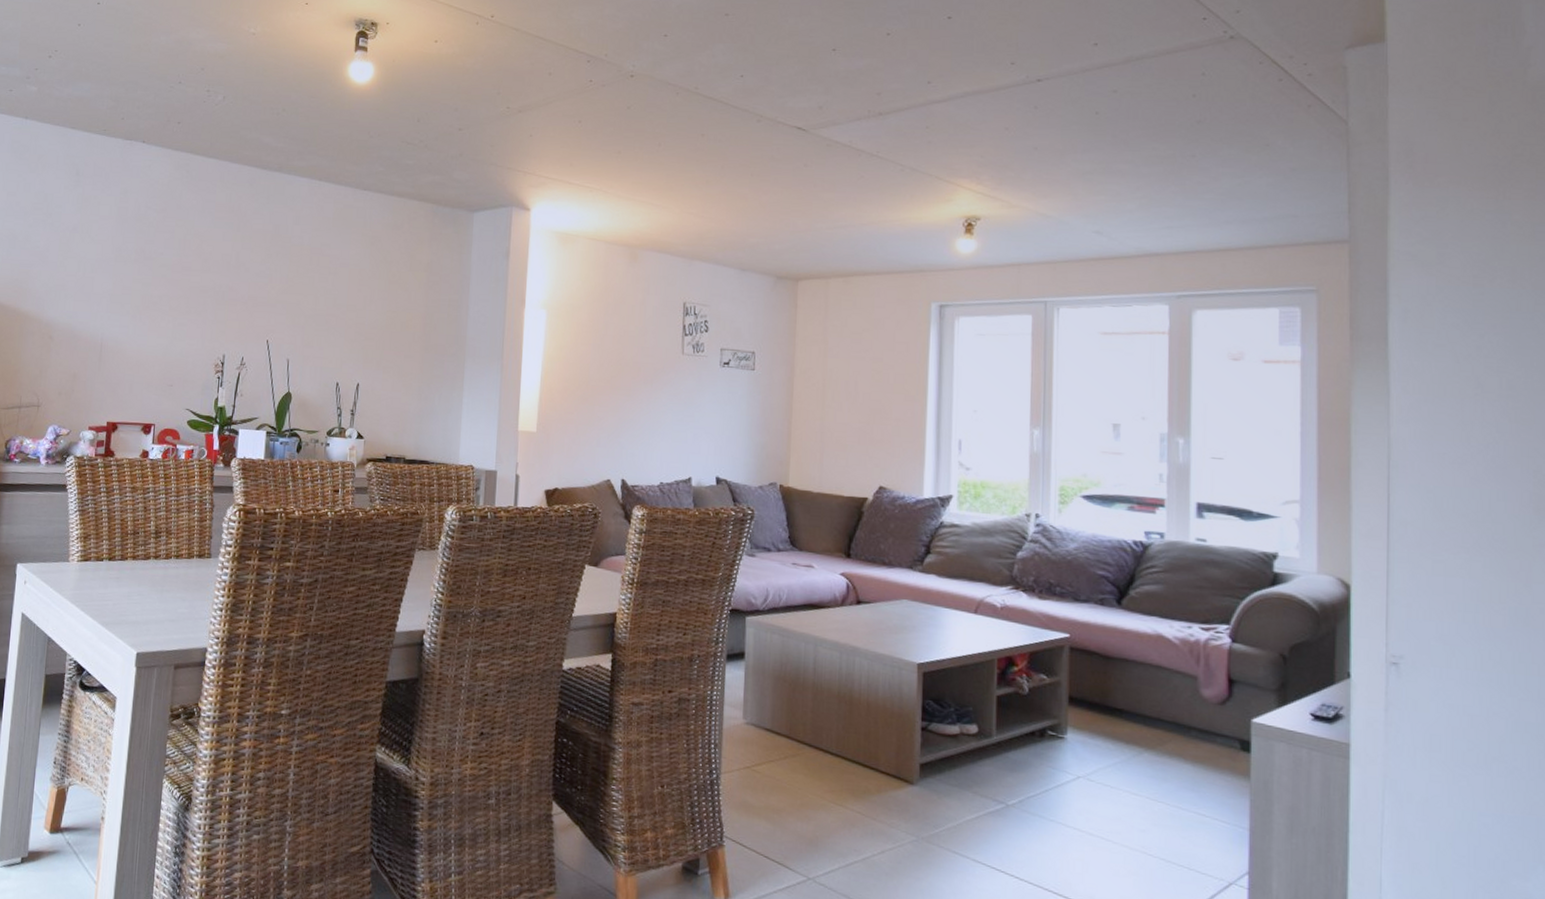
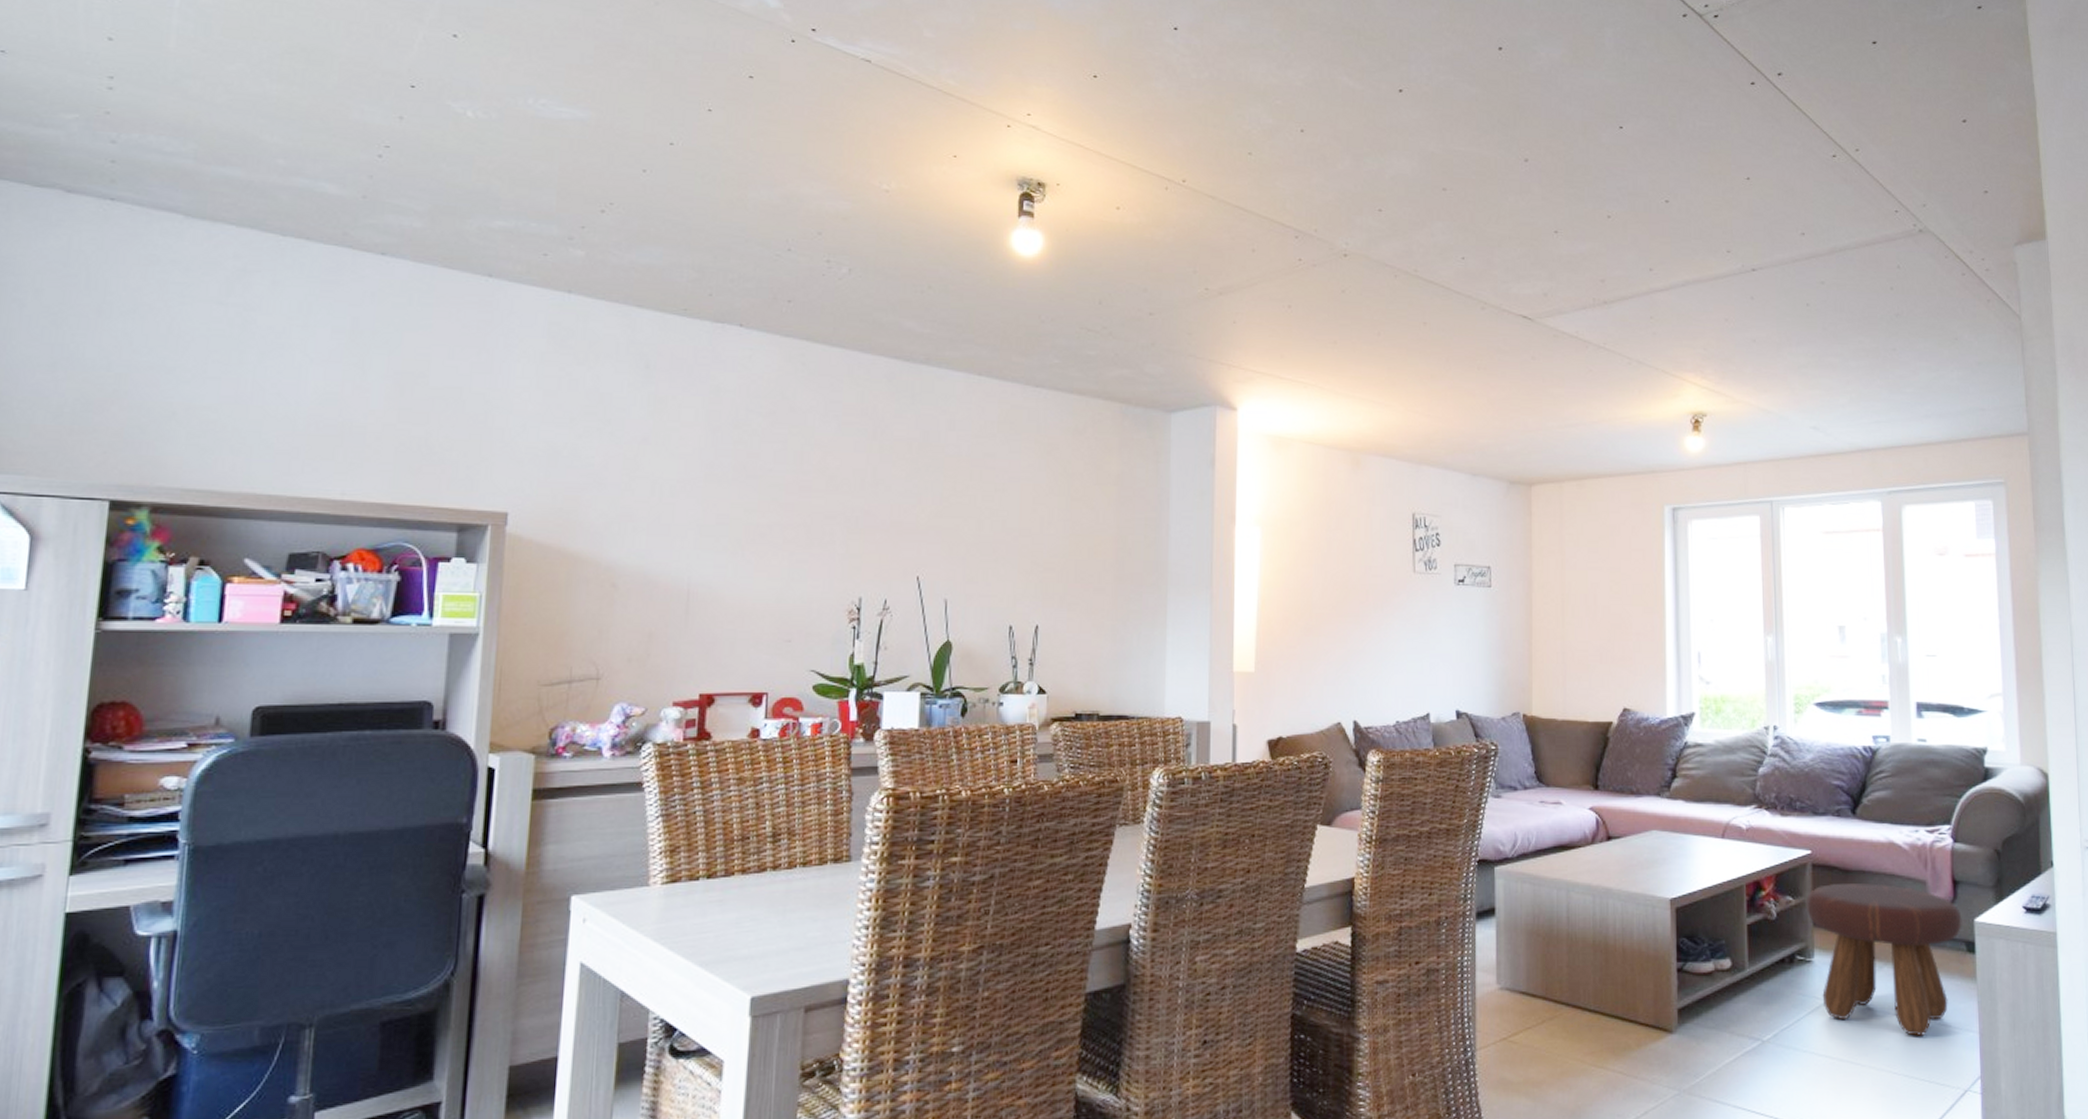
footstool: none [1060,668,1237,825] -> present [1805,883,1962,1037]

